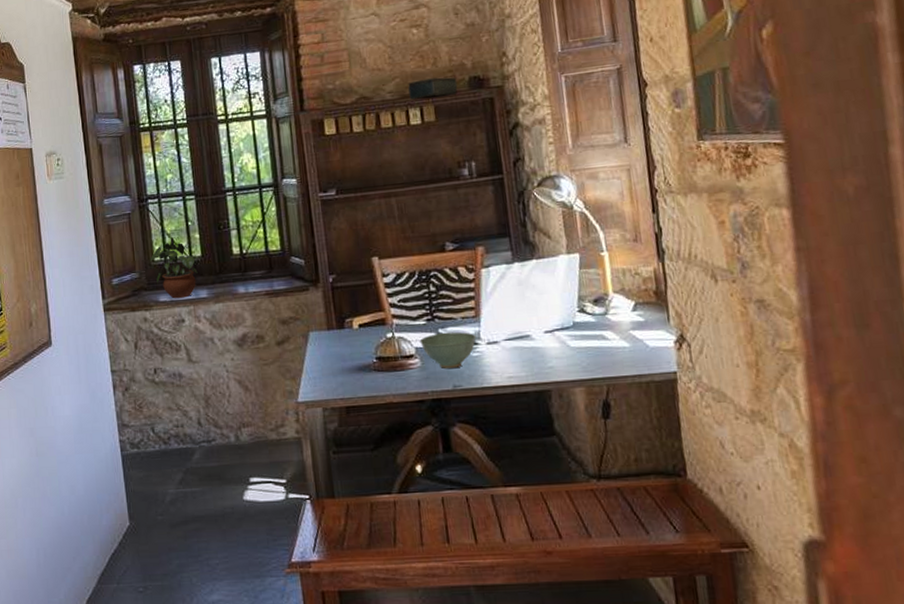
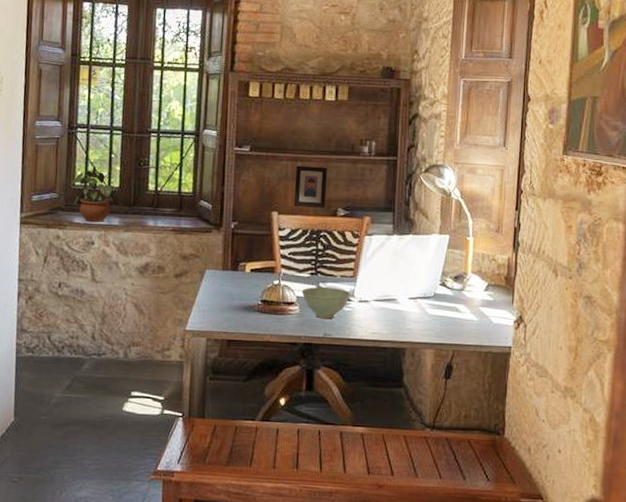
picture frame: none [391,198,431,248] -> present [293,165,327,208]
decorative box: present [408,77,458,100] -> none [328,61,372,81]

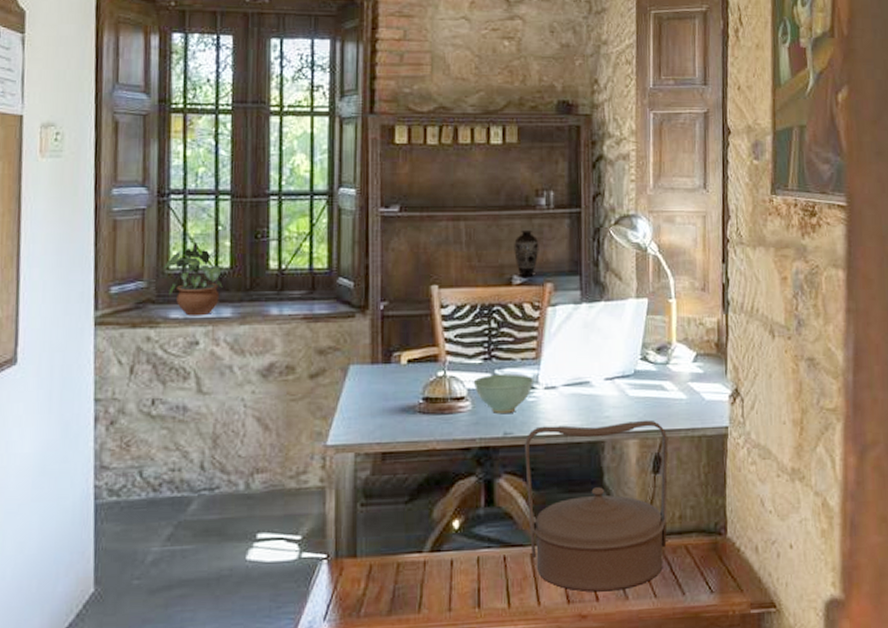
picture frame: present [293,165,327,208] -> none [457,226,497,277]
decorative vase: none [340,173,361,211] -> present [514,231,539,277]
woven basket: none [340,331,460,469] -> present [525,419,669,592]

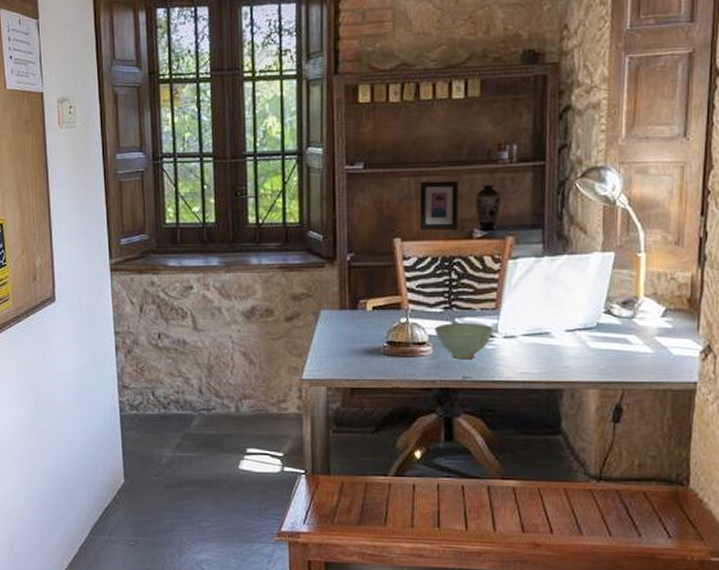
potted plant: present [162,243,223,316] -> none [160,200,210,265]
picture frame: none [457,226,497,277] -> present [419,180,458,230]
woven basket: present [525,419,669,592] -> none [483,371,631,526]

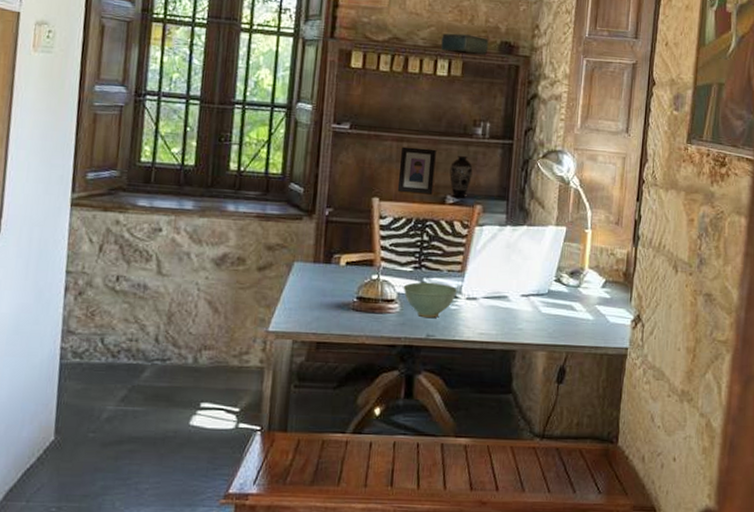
decorative box: none [455,47,509,72] -> present [441,33,489,56]

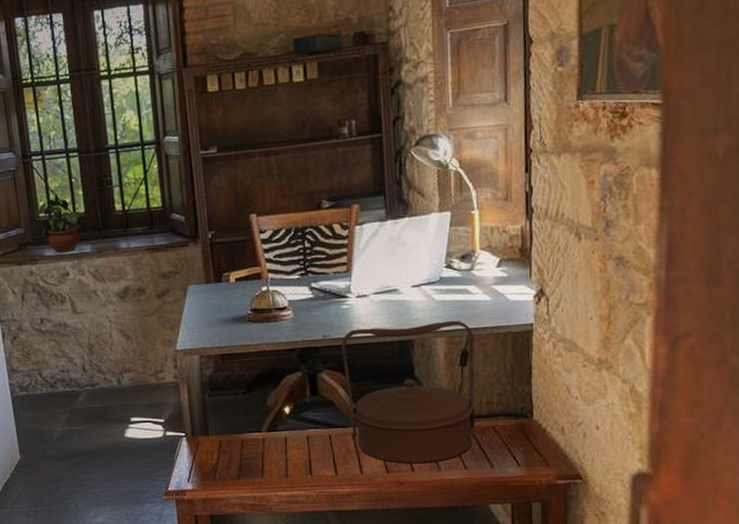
potted plant: none [134,140,187,207] -> present [34,194,82,254]
picture frame: present [397,146,436,195] -> none [270,157,308,205]
bowl: present [403,282,457,319] -> none [293,286,346,321]
woven basket: none [442,332,573,483] -> present [342,320,476,464]
decorative vase: present [449,156,473,198] -> none [321,158,345,201]

